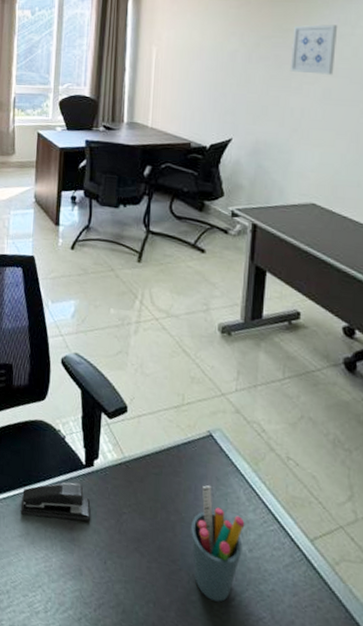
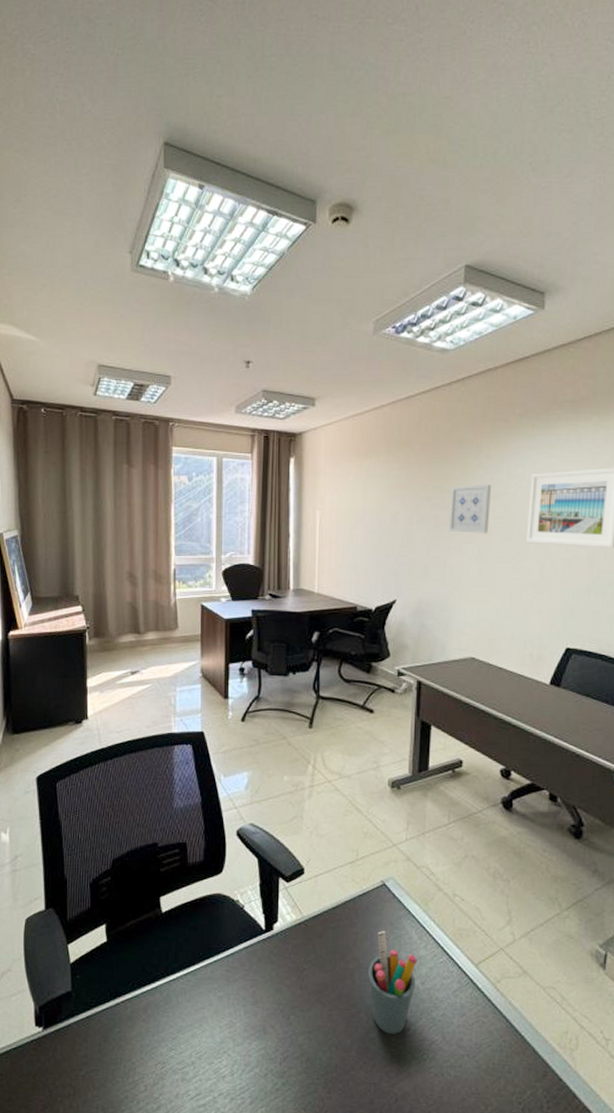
stapler: present [20,482,91,522] -> none [201,948,273,987]

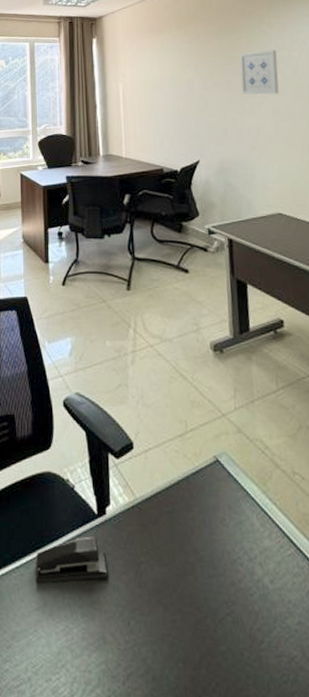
stapler: none [201,948,273,987] -> present [35,536,109,584]
pen holder: present [368,930,417,1034] -> none [210,515,264,648]

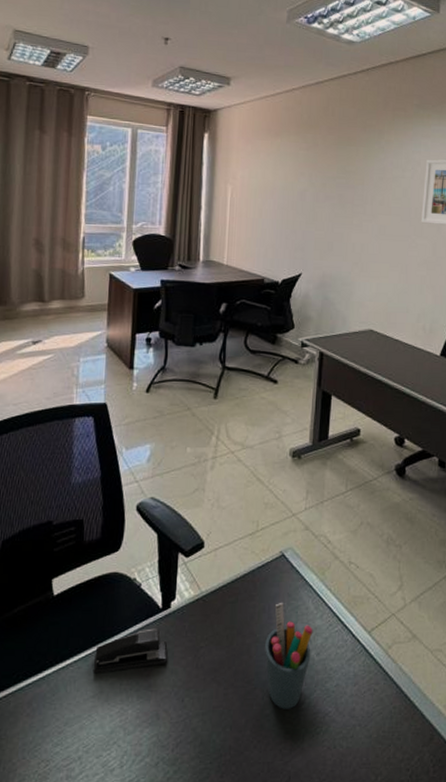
pen holder: none [210,515,264,648] -> present [265,602,313,709]
wall art: present [239,50,279,95] -> none [351,167,391,213]

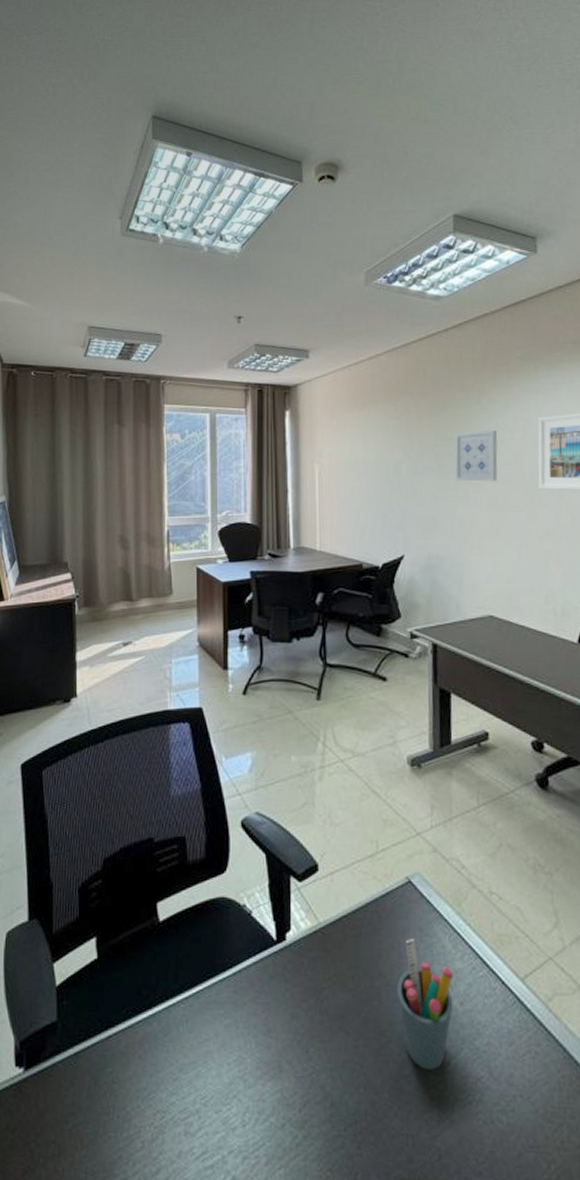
stapler: present [93,628,168,674] -> none [206,963,288,1014]
wall art: none [351,167,391,213] -> present [454,430,498,482]

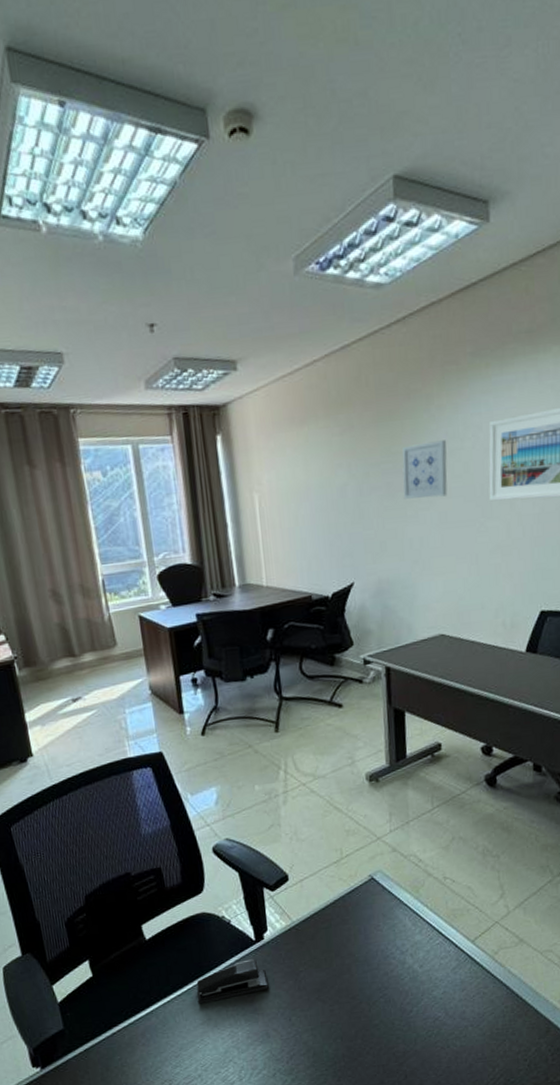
stapler: none [206,963,288,1014] -> present [196,959,270,1004]
pen holder: present [397,938,453,1070] -> none [365,922,414,1018]

